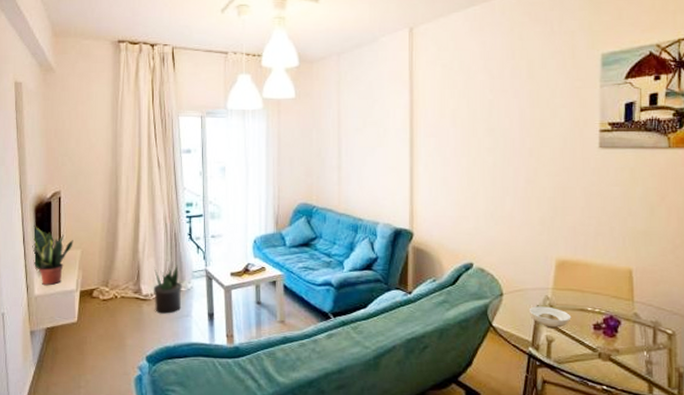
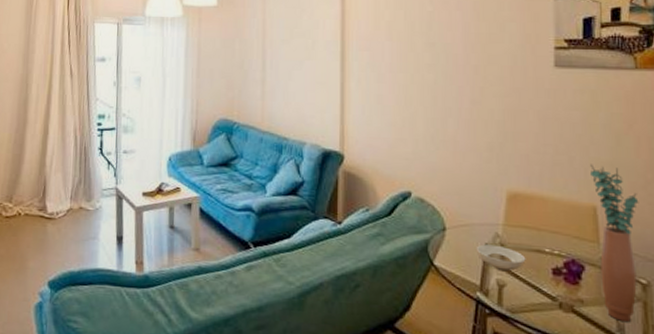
planter: present [153,265,182,314] -> none [59,182,90,235]
vase: none [628,233,668,367] -> present [590,164,639,323]

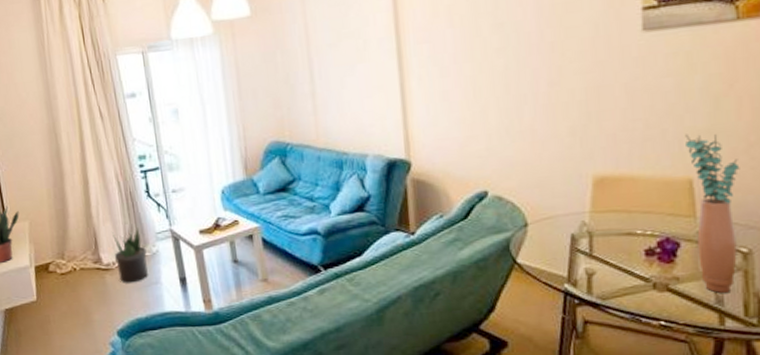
planter: none [59,182,90,235] -> present [112,227,148,283]
bowl: present [476,244,526,272] -> none [561,234,616,260]

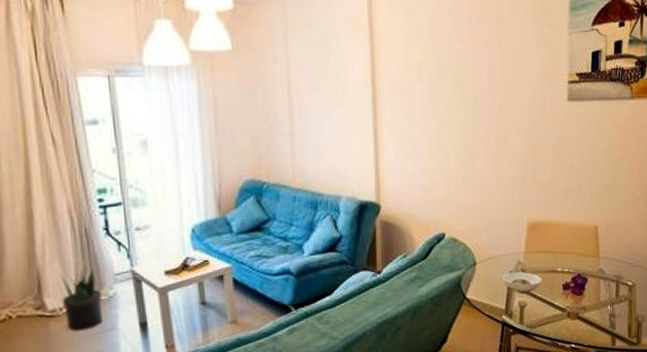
bowl: none [561,234,616,260] -> present [502,271,543,294]
vase: present [685,134,740,294] -> none [594,188,629,320]

